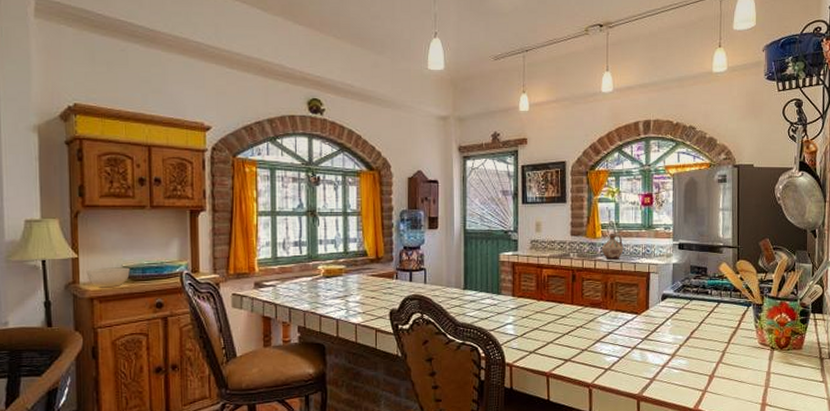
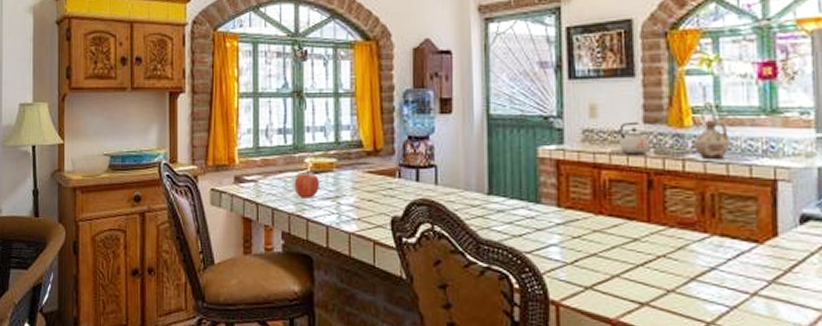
fruit: none [309,276,331,298] -> present [294,171,320,198]
kettle: none [555,234,575,258] -> present [619,121,650,155]

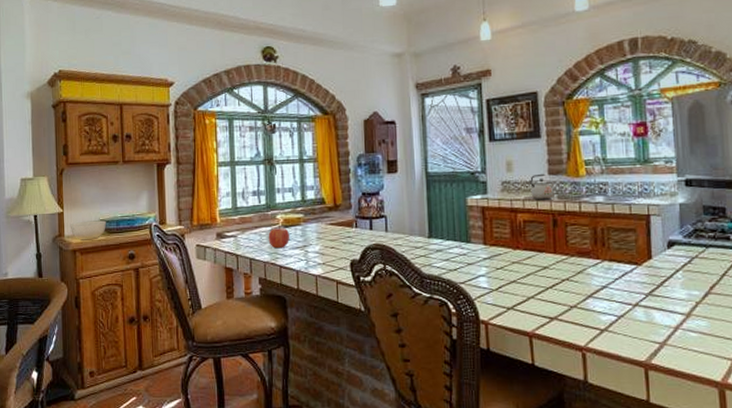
ceramic jug: present [693,120,730,161] -> none [586,170,615,202]

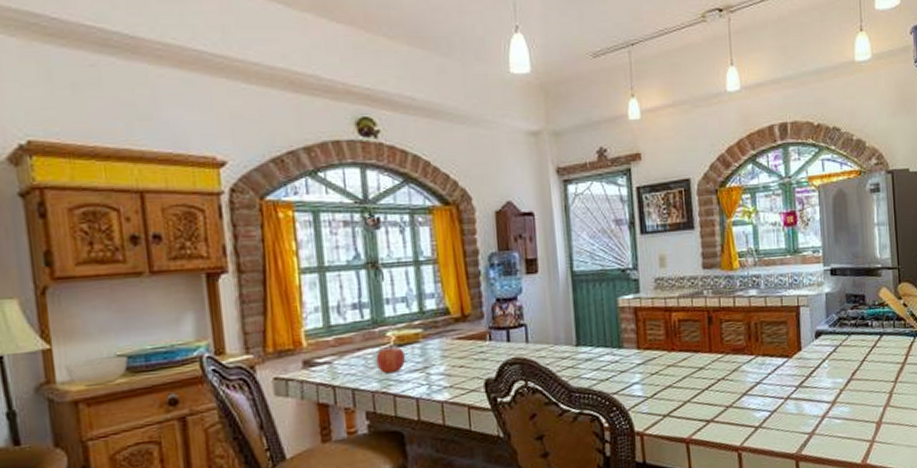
kettle: present [530,173,554,200] -> none [684,267,709,297]

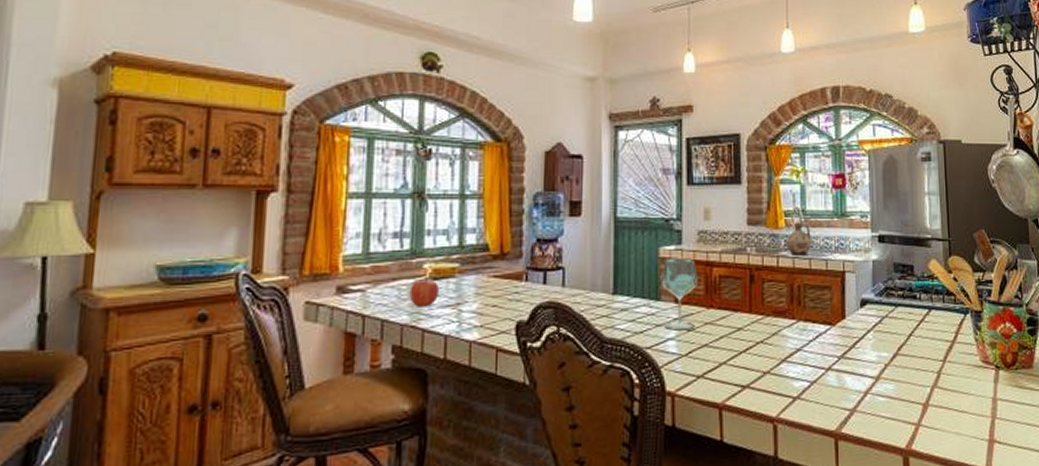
bowl: present [64,355,129,387] -> none [103,266,168,295]
wine glass: none [621,305,659,376] -> present [661,258,699,331]
ceramic jug: none [740,262,767,296] -> present [785,222,812,257]

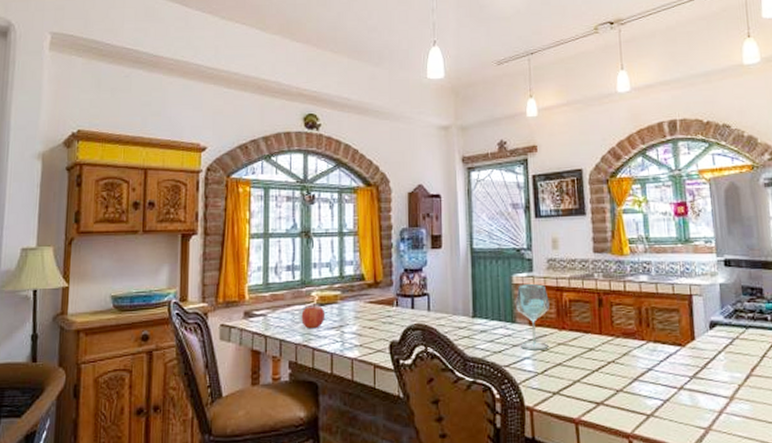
ceramic jug: present [785,222,812,257] -> none [630,248,658,282]

